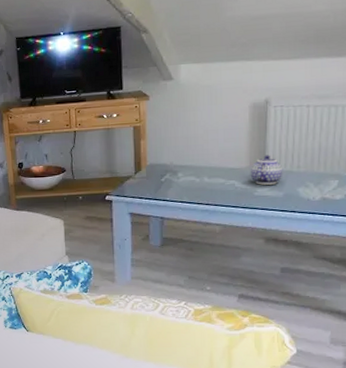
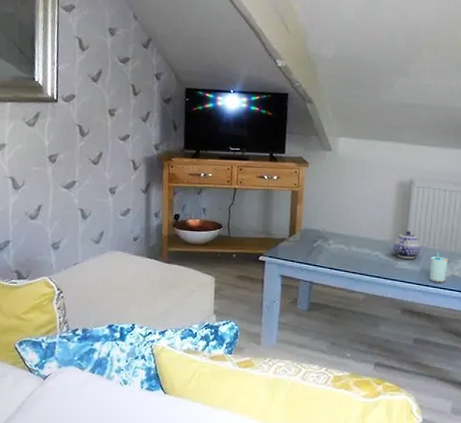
cup: none [295,175,318,207] -> present [430,252,449,283]

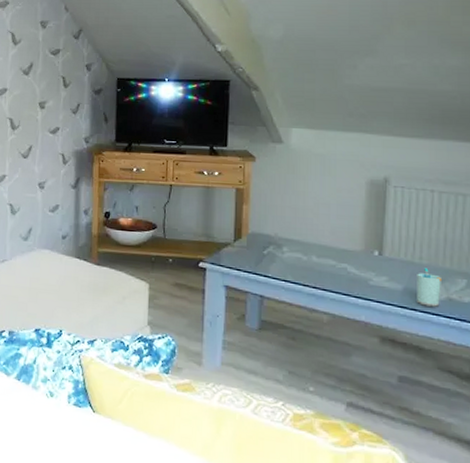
teapot: present [393,231,421,259] -> none [365,239,403,275]

